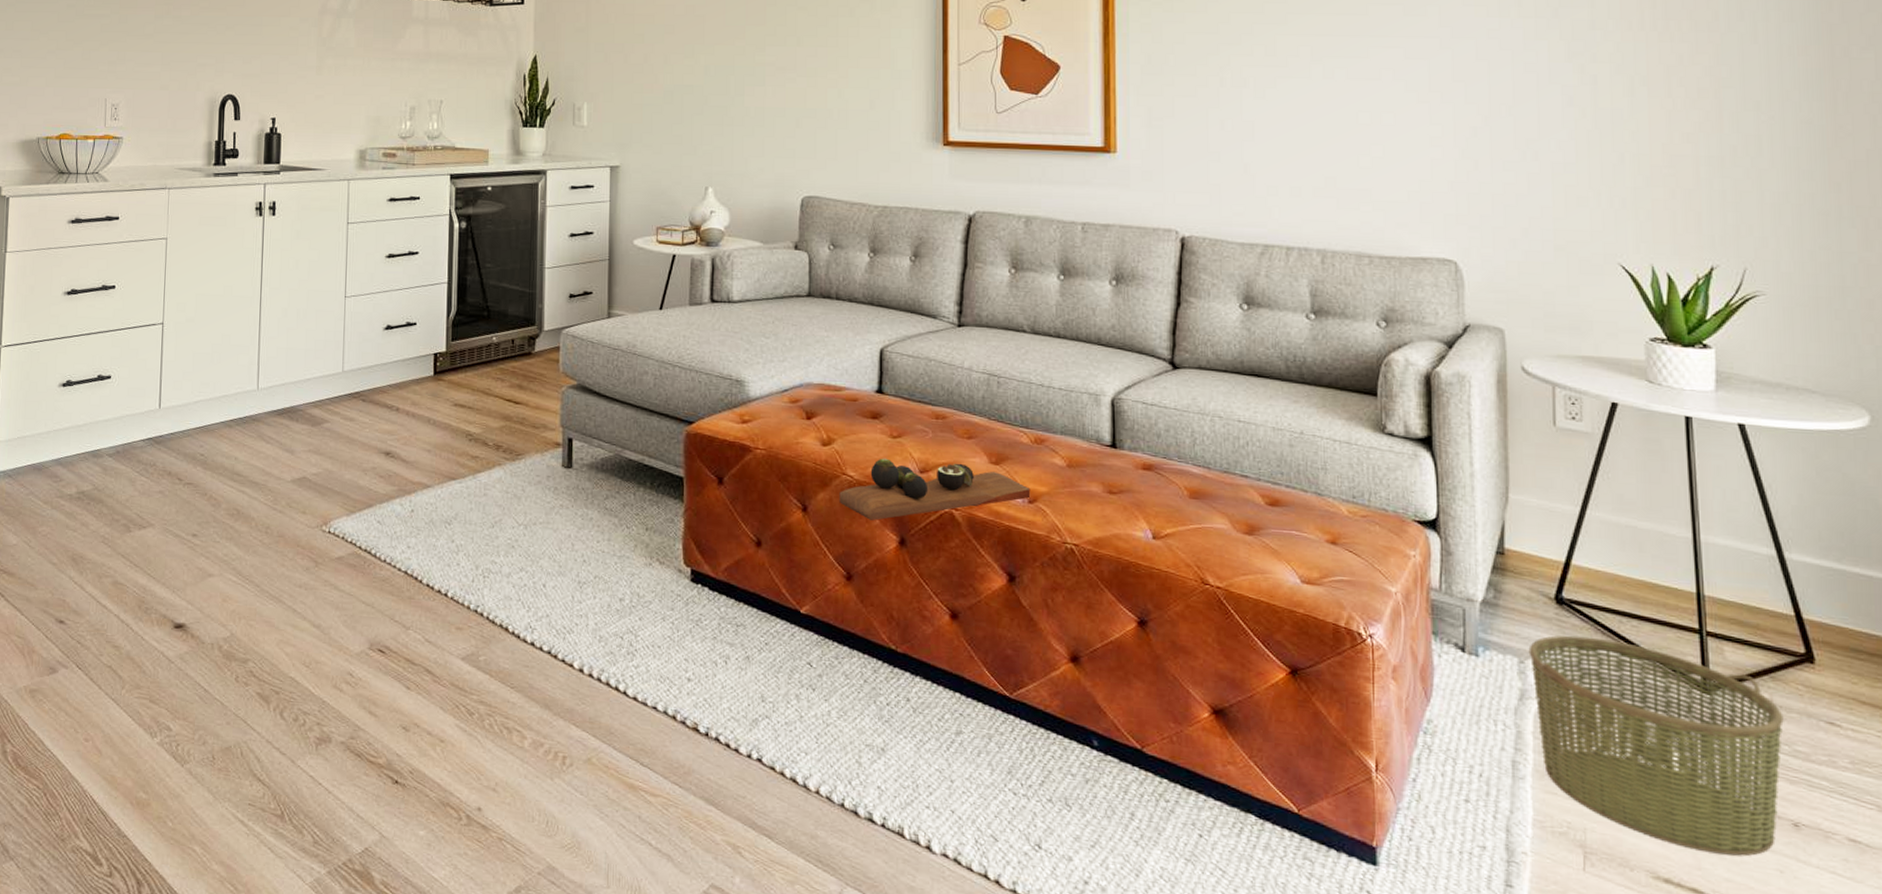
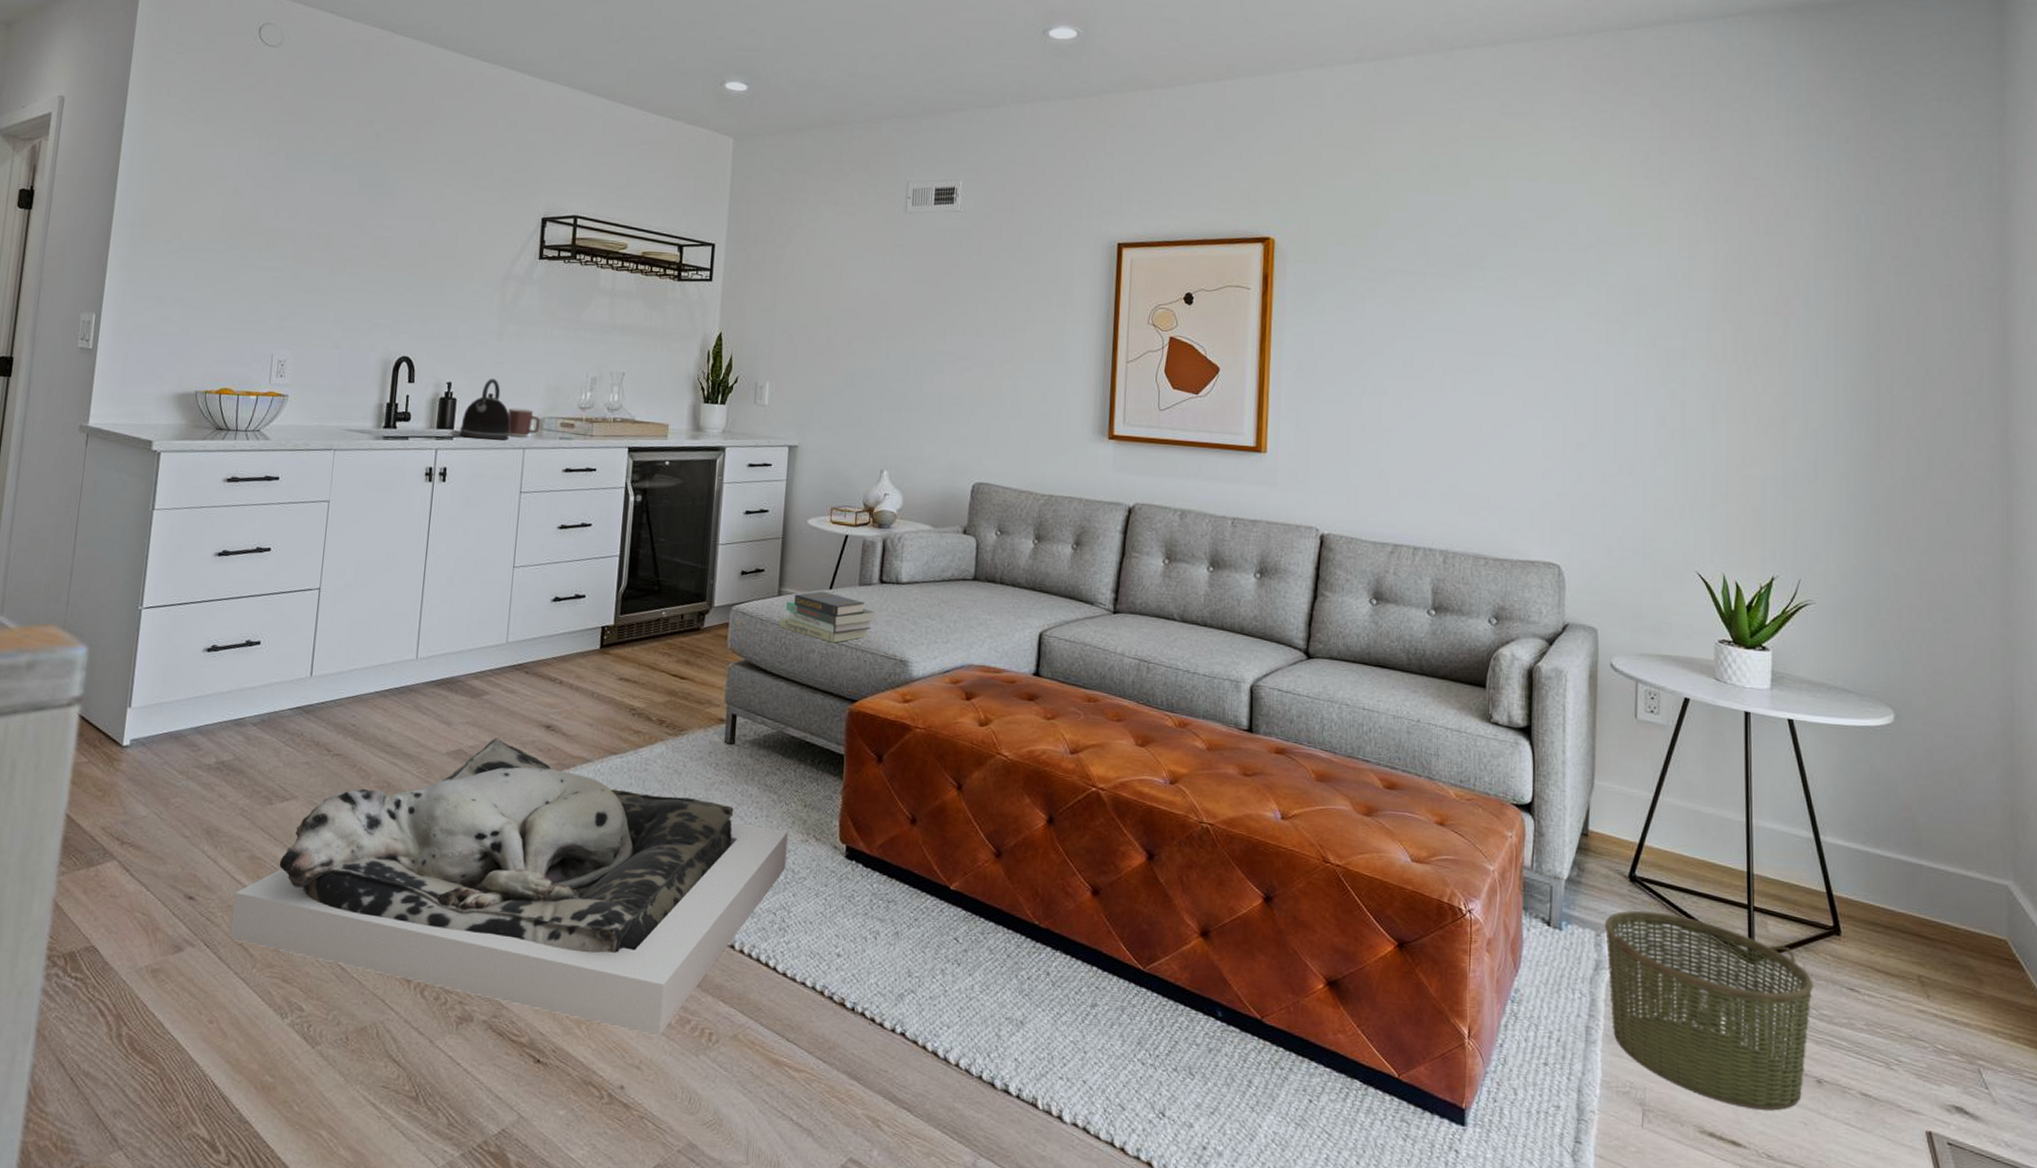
dog bed: none [99,465,631,759] -> present [230,737,788,1036]
kettle: none [285,111,334,173] -> present [459,378,510,441]
mug: none [330,140,363,168] -> present [507,407,541,437]
books: none [611,312,707,364] -> present [780,591,875,643]
decorative tray: present [839,458,1031,521] -> none [993,738,1173,799]

